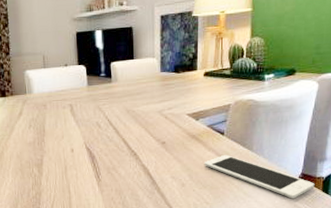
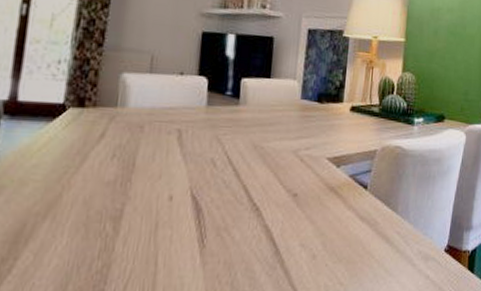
cell phone: present [204,154,315,199] -> none [341,215,461,279]

